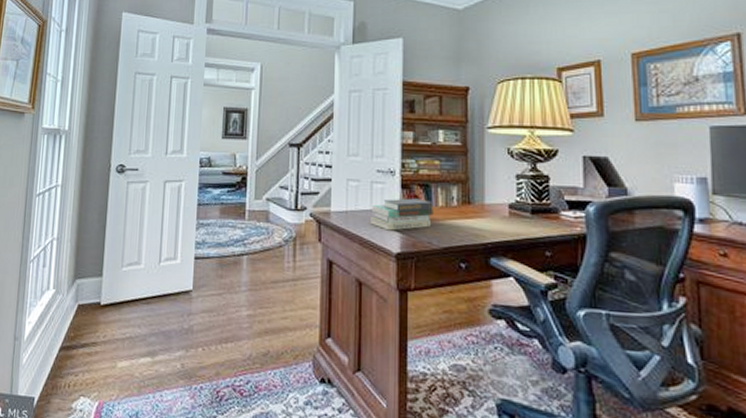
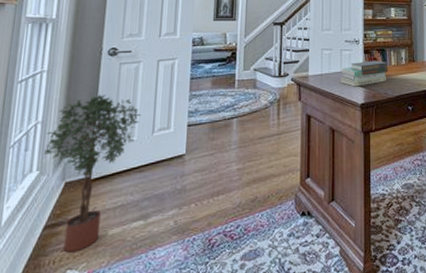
potted tree: none [58,214,149,379] -> present [43,94,142,253]

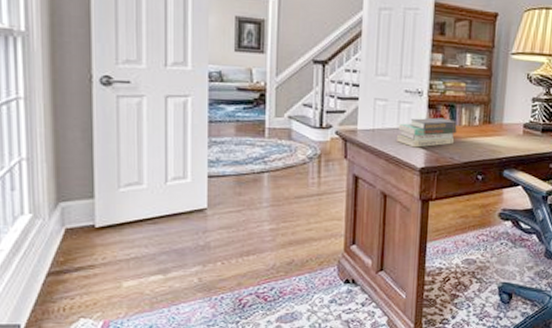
potted tree: present [43,94,142,253] -> none [34,131,150,301]

